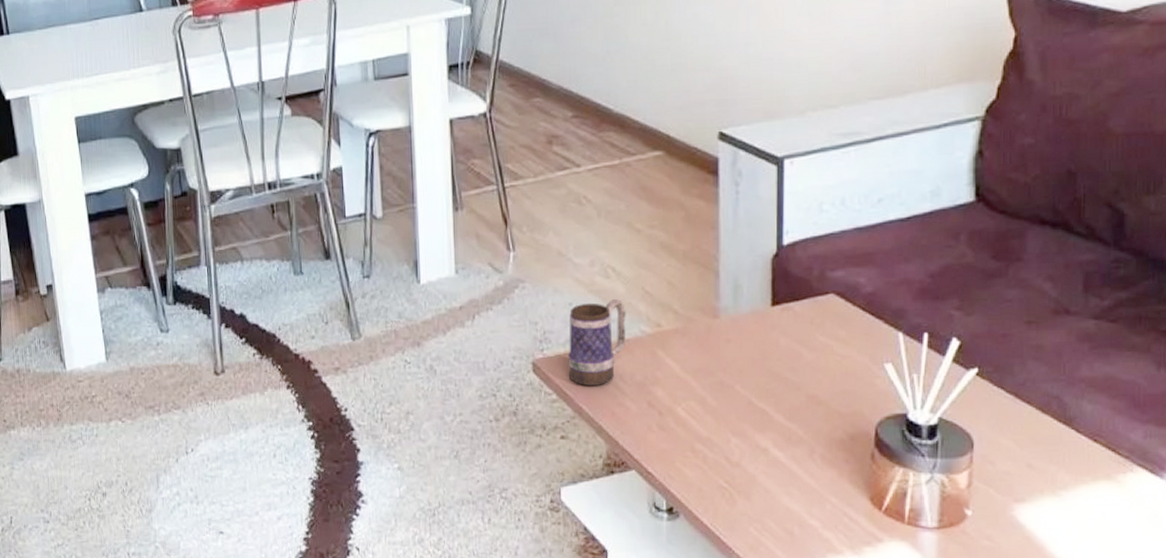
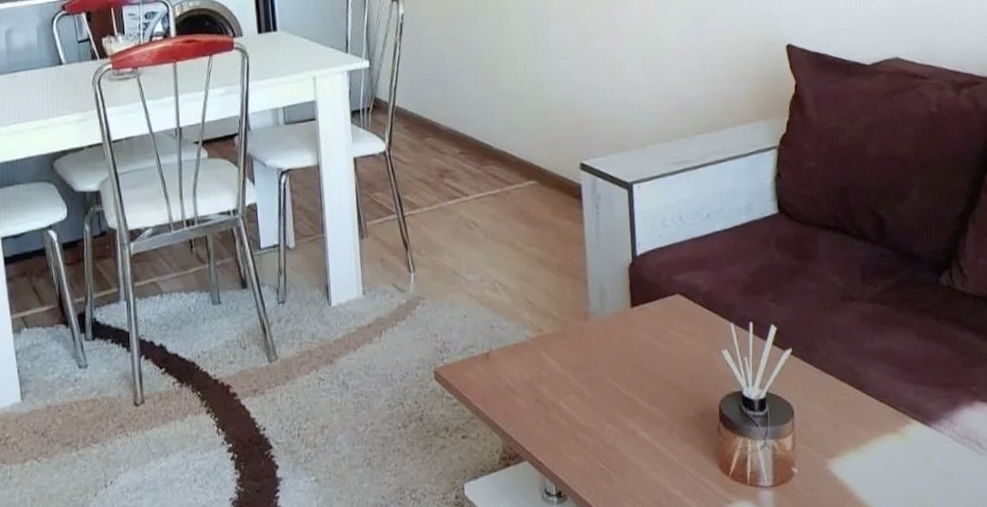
mug: present [568,299,626,387] -> none [465,310,514,389]

